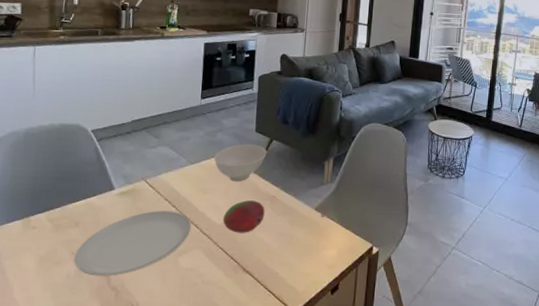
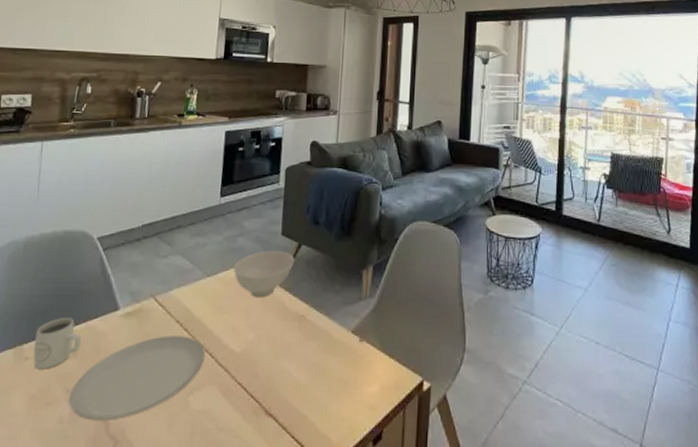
mug: none [39,195,82,236] -> present [33,318,82,369]
fruit: present [222,200,265,233] -> none [242,321,292,364]

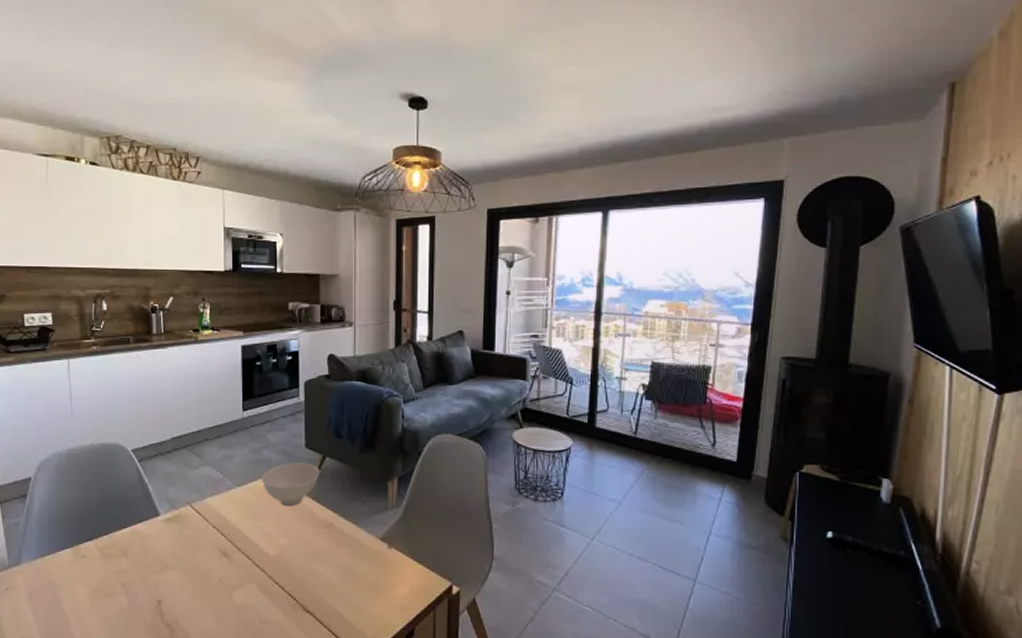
mug: present [33,318,82,369] -> none [89,522,130,566]
plate: present [69,336,206,421] -> none [126,539,243,611]

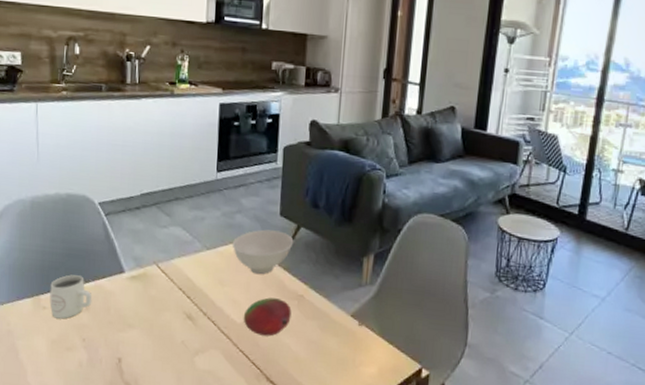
mug: none [89,522,130,566] -> present [49,274,92,319]
fruit: none [276,528,323,566] -> present [243,297,292,337]

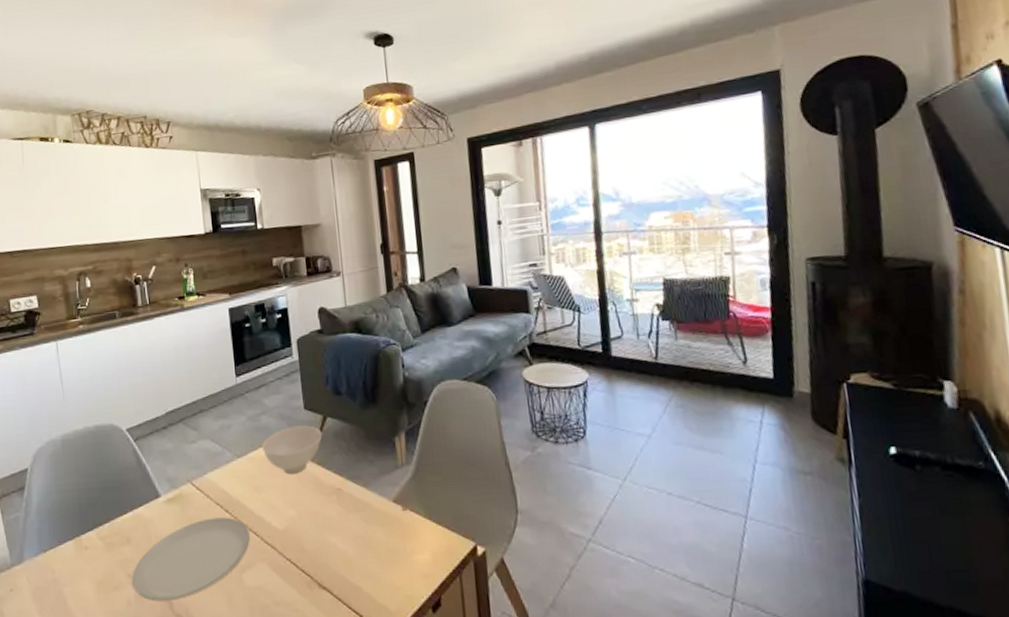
mug: present [49,274,92,319] -> none [89,508,133,557]
plate: none [86,300,208,370] -> present [132,517,251,601]
fruit: present [243,297,292,337] -> none [284,496,333,539]

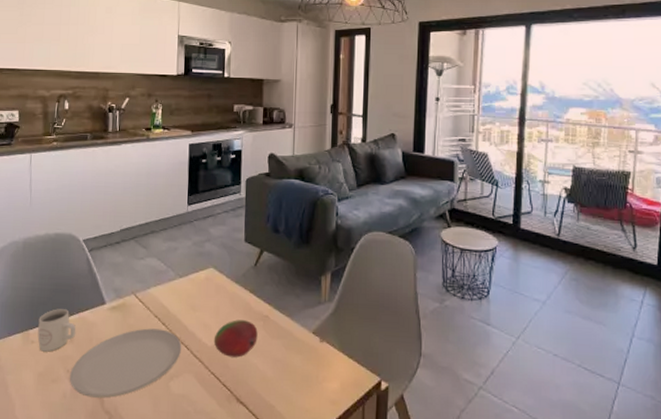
mug: none [89,508,133,557] -> present [37,309,76,352]
bowl: present [261,425,322,474] -> none [202,255,258,298]
fruit: none [284,496,333,539] -> present [213,320,258,358]

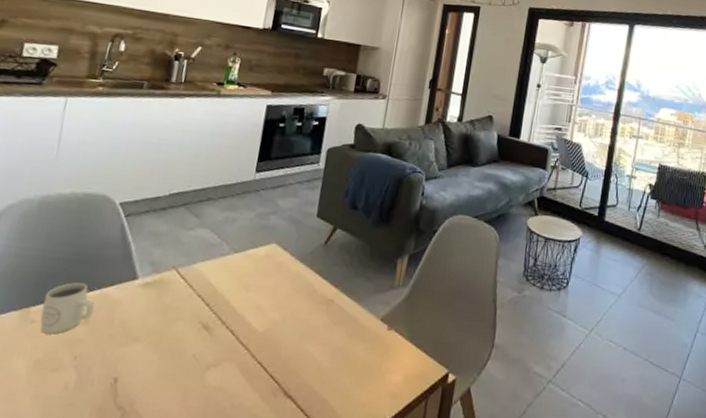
plate: present [70,328,182,398] -> none [76,309,227,391]
fruit: present [213,320,258,358] -> none [265,303,319,345]

